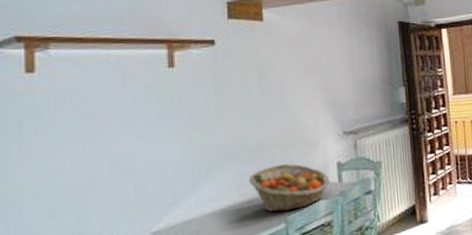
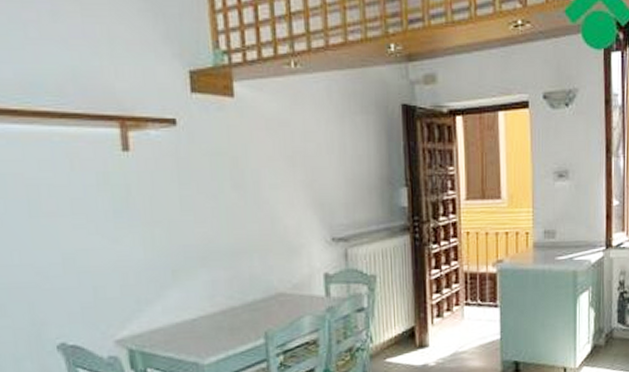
fruit basket: present [248,163,330,212] -> none [221,272,316,326]

